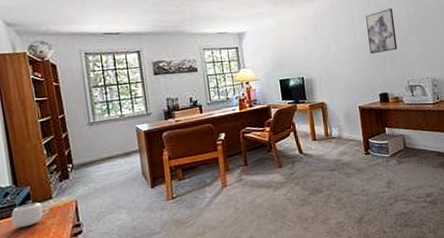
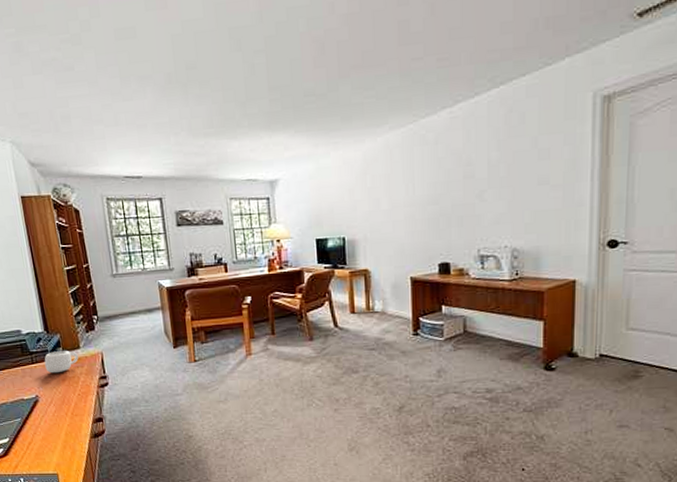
wall art: present [366,9,398,55] -> none [431,153,469,213]

